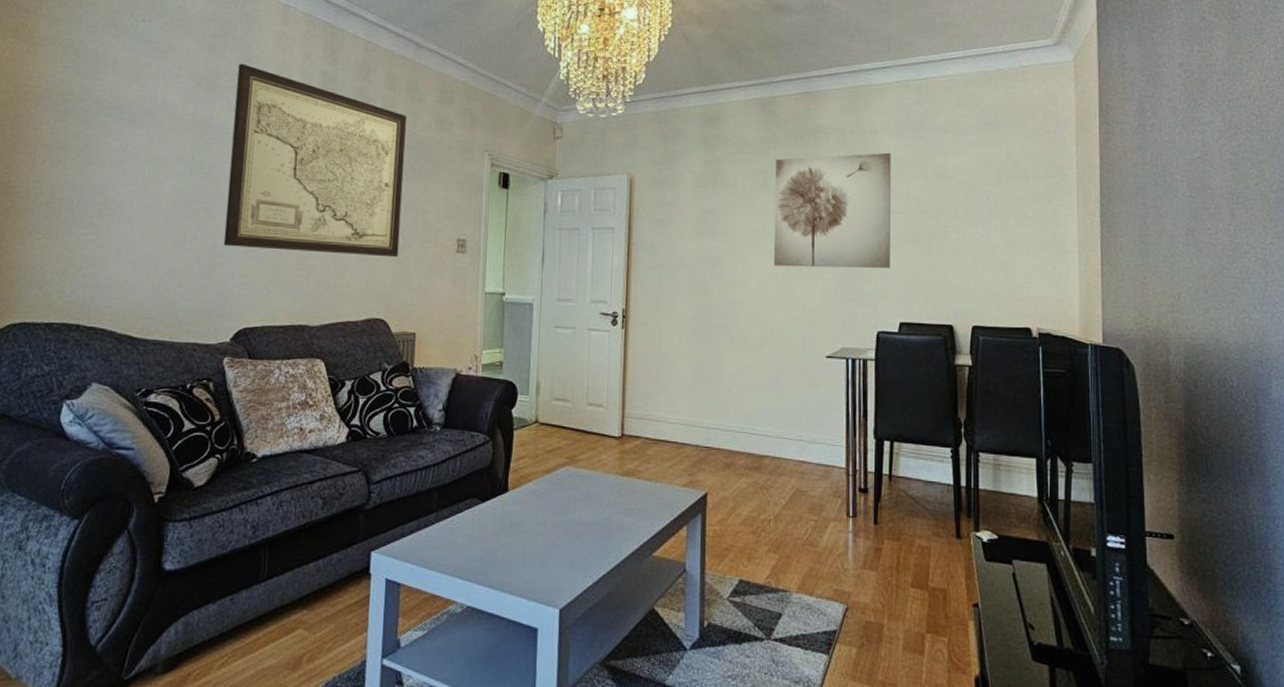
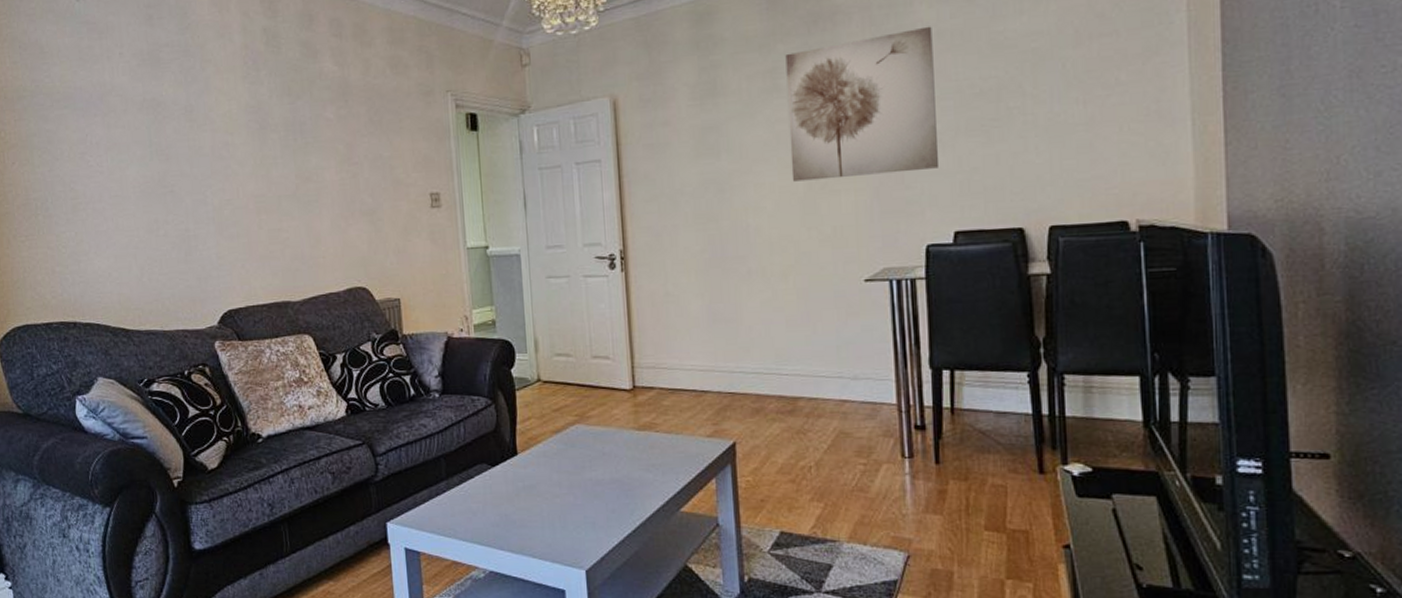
wall art: present [223,63,408,258] -> none [178,31,371,229]

